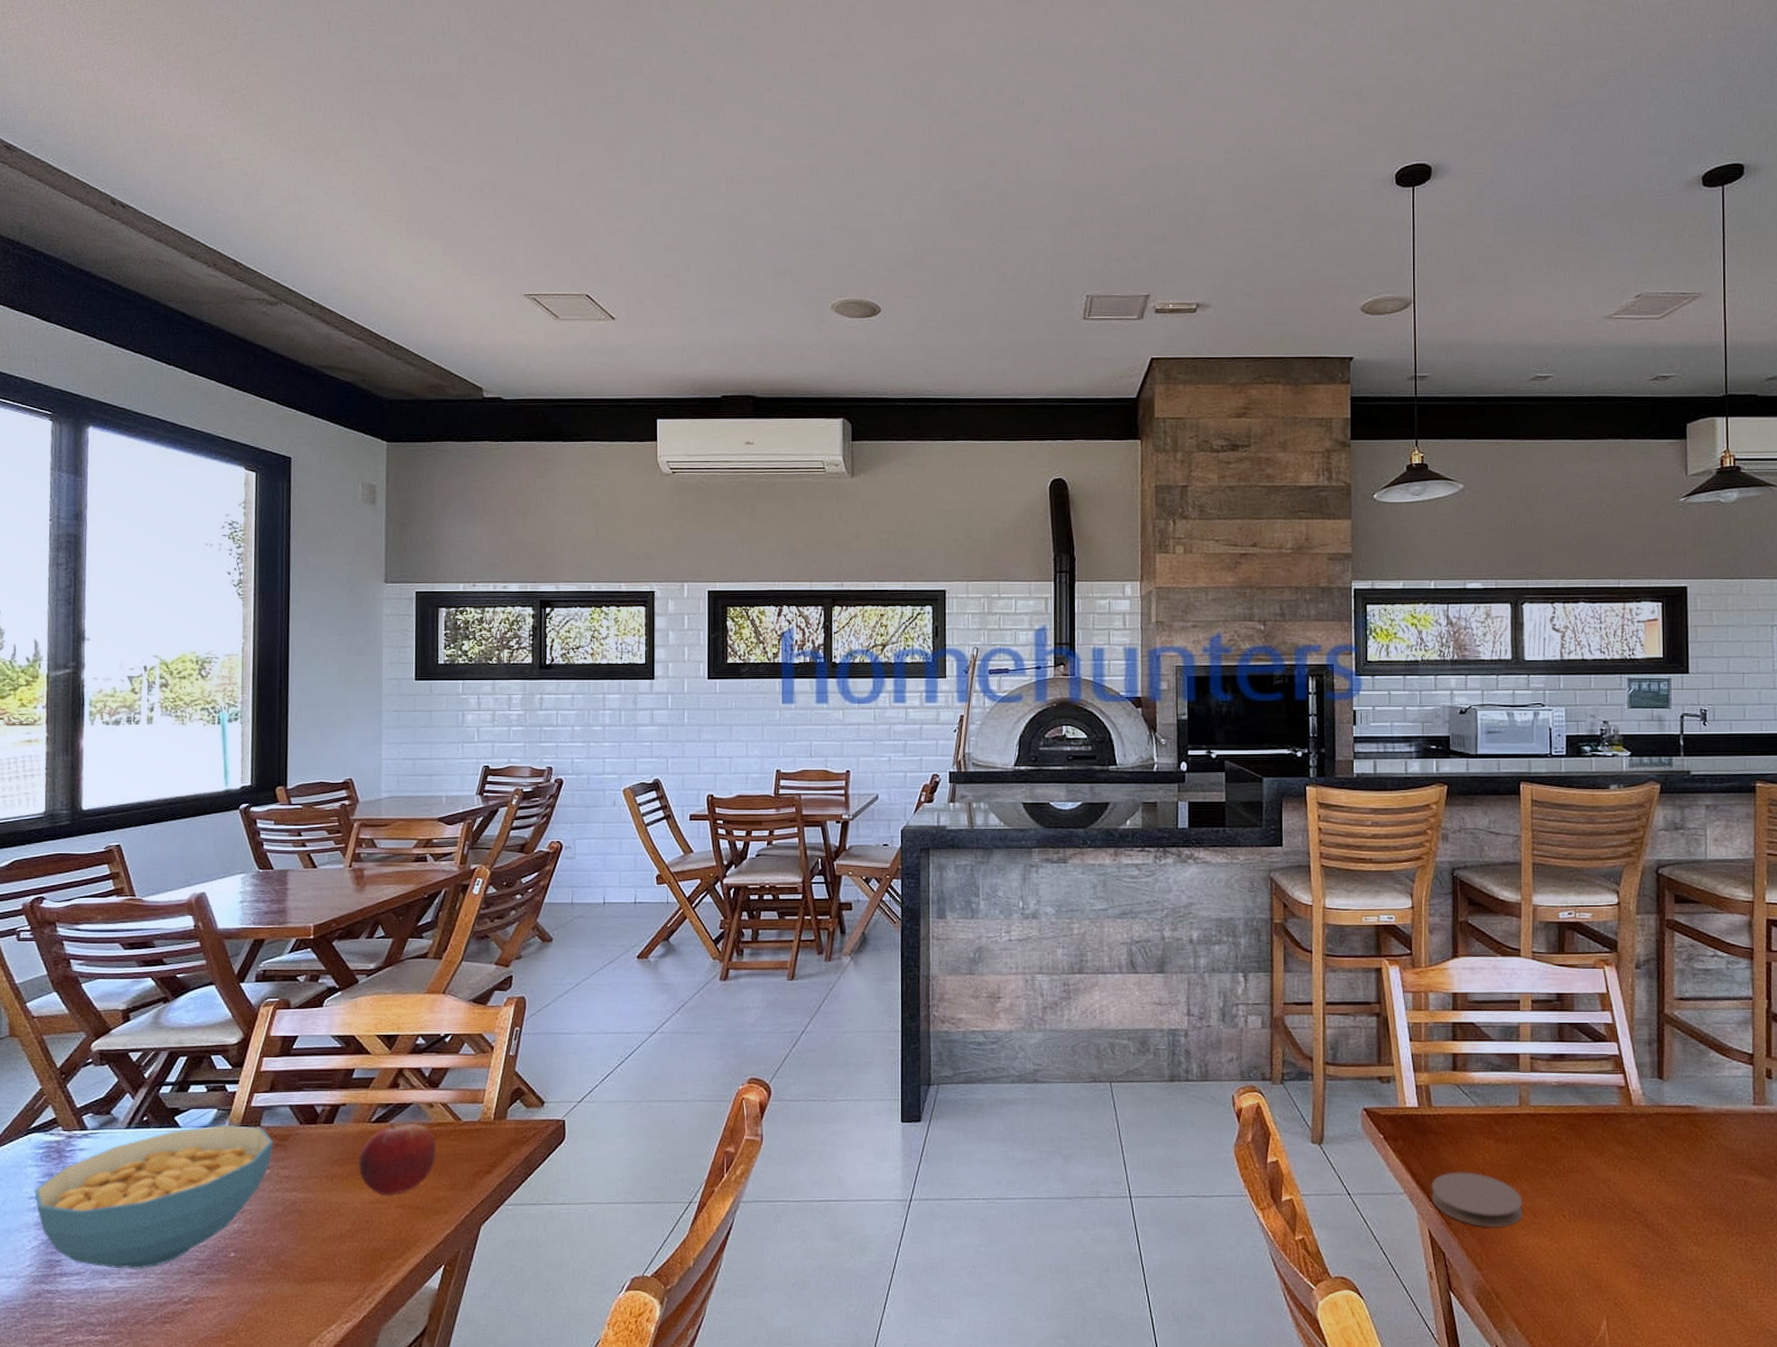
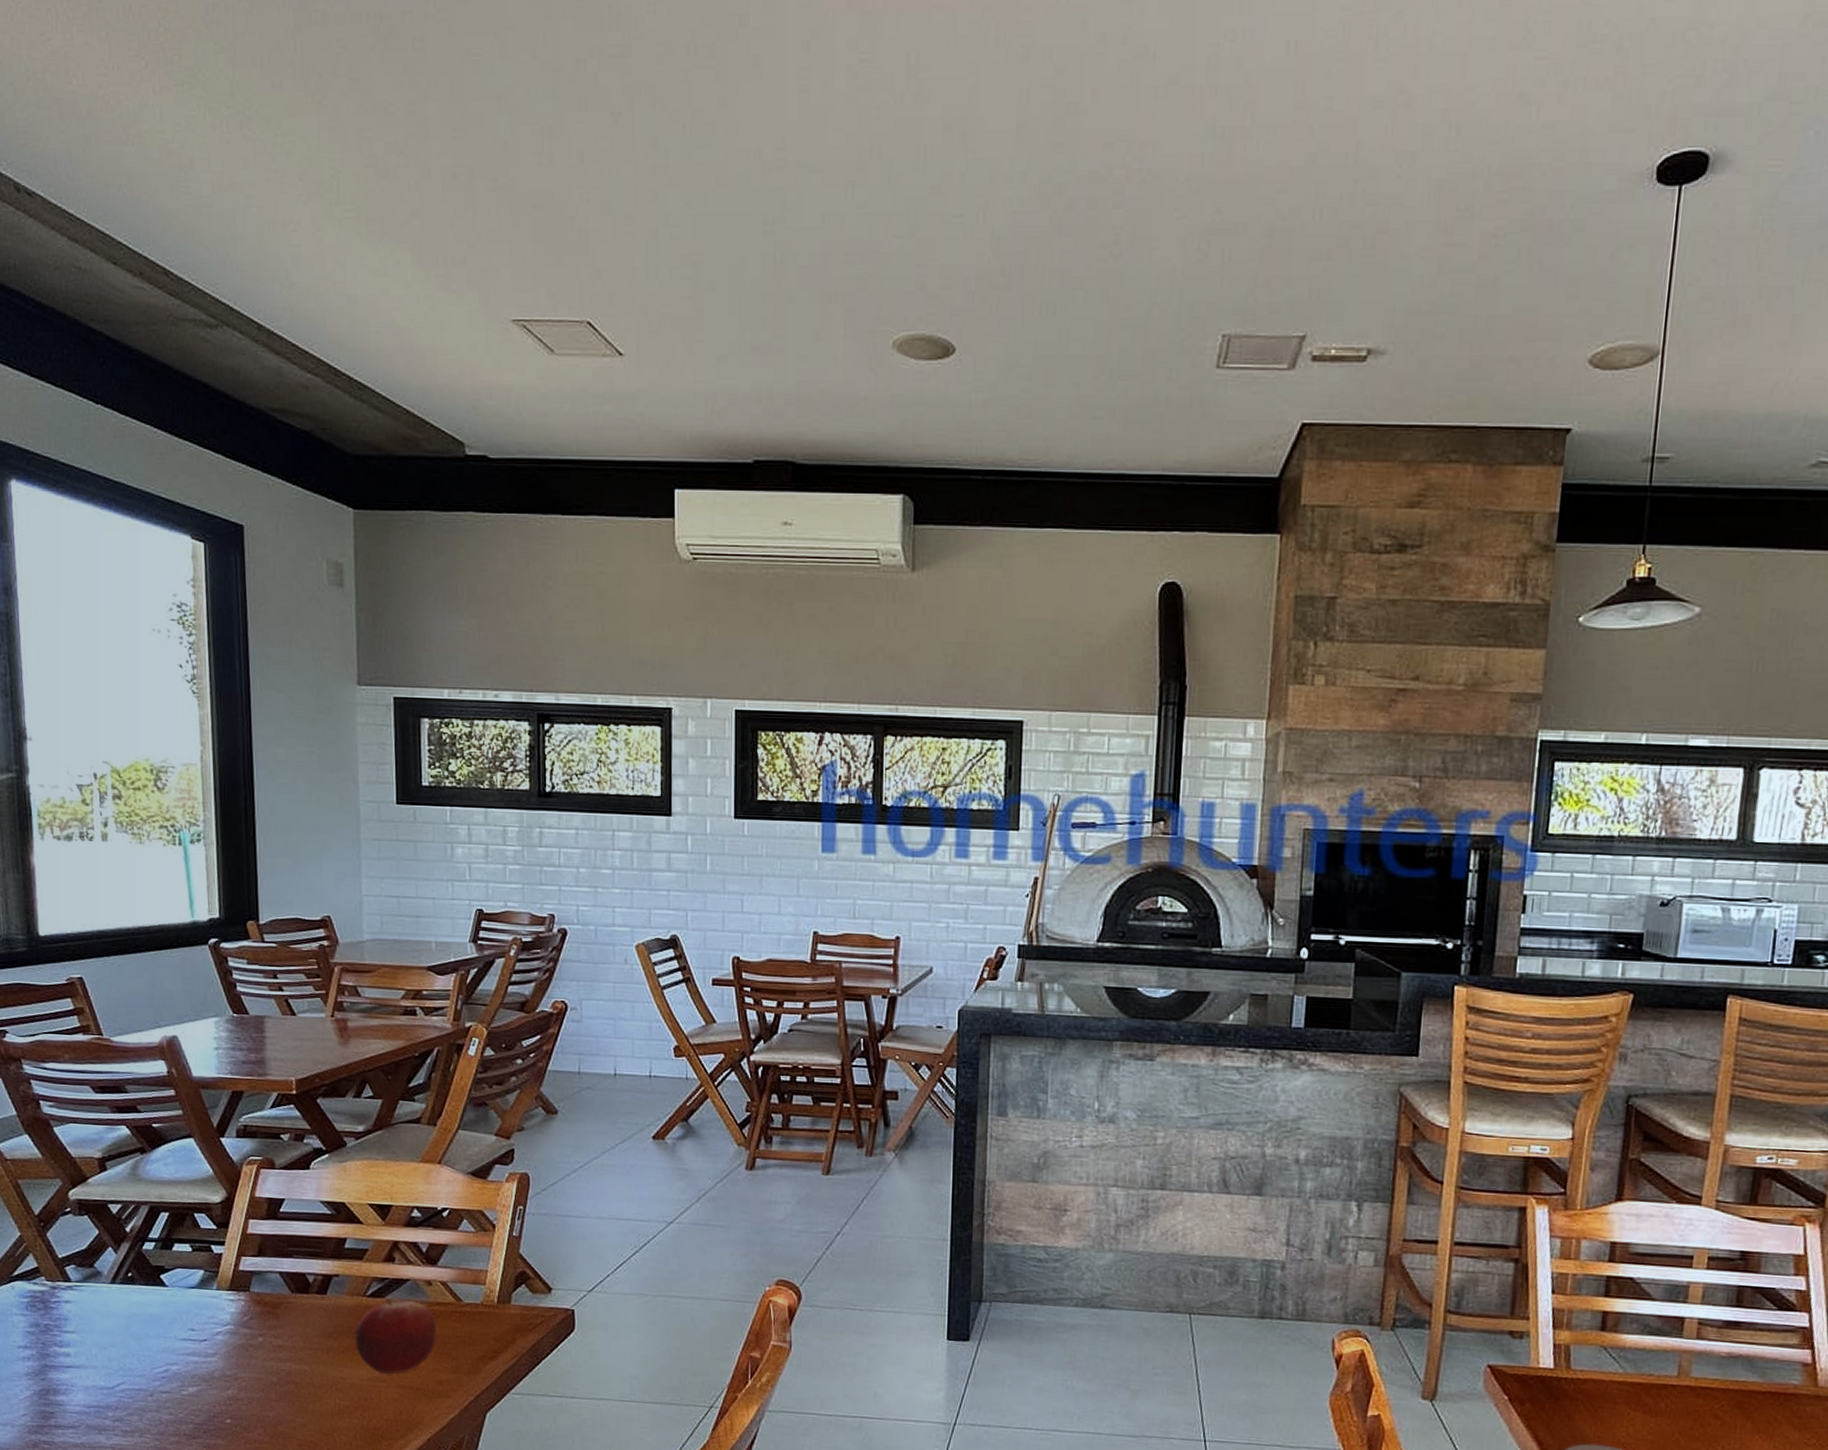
cereal bowl: present [34,1124,273,1269] -> none [22,1287,264,1428]

